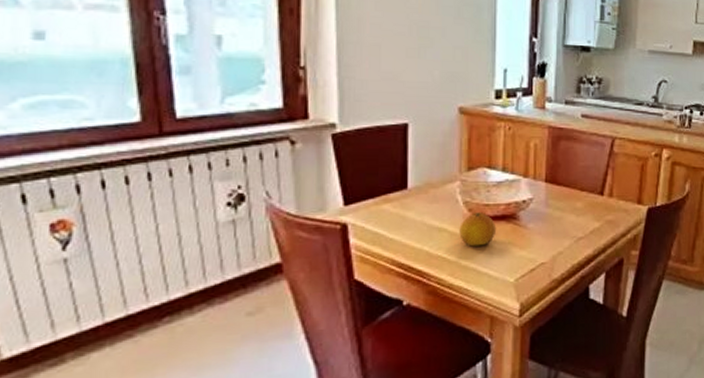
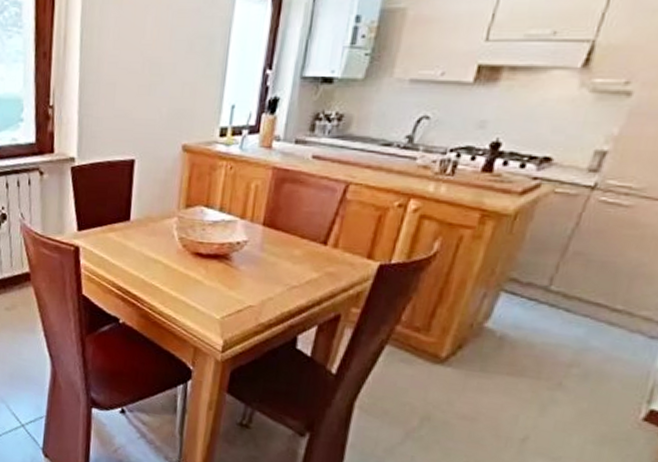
fruit: present [459,212,495,247] -> none [172,248,208,281]

